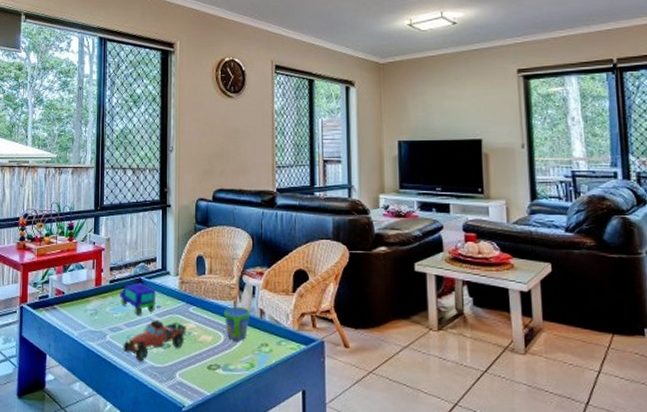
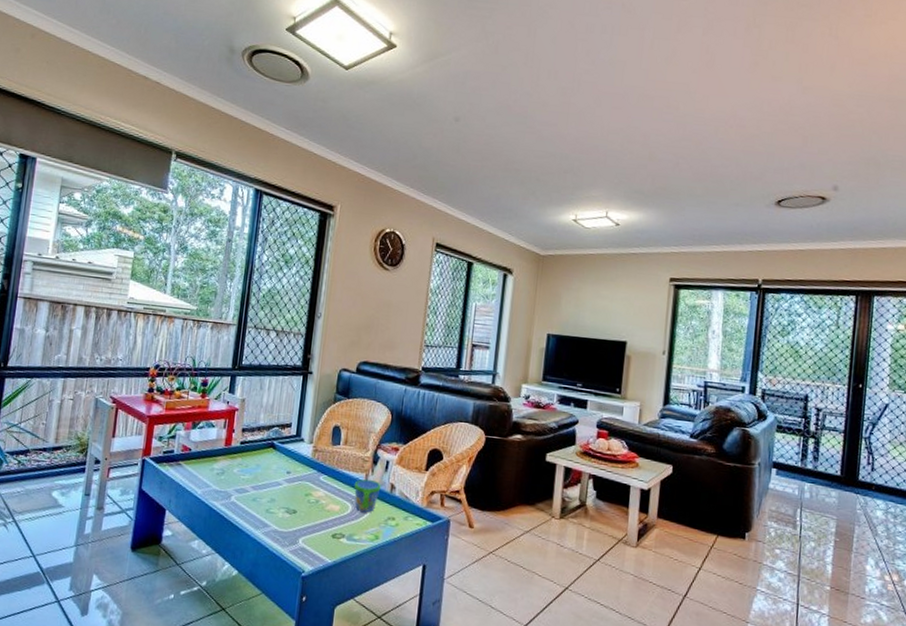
toy car: present [120,282,156,315] -> none [249,446,287,479]
toy truck: present [123,319,186,362] -> none [247,484,315,525]

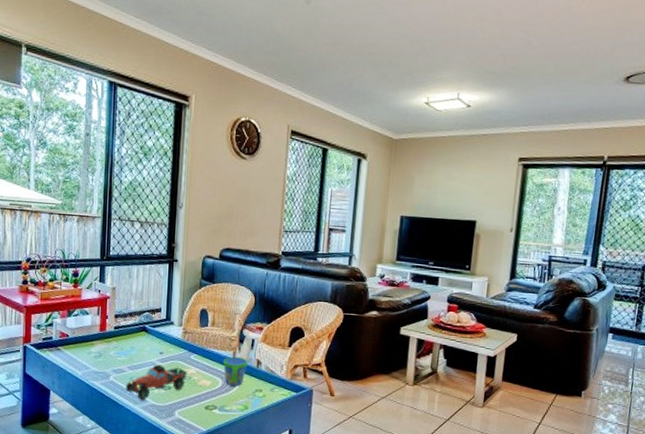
toy truck: none [247,484,315,525] -> present [125,364,187,400]

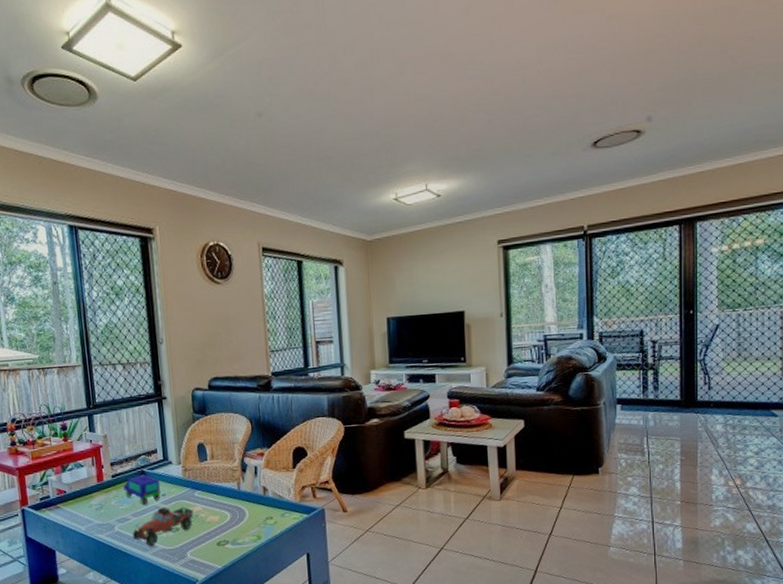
toy car: none [124,330,160,360] -> present [123,474,162,505]
snack cup: present [223,356,248,387] -> none [228,486,254,518]

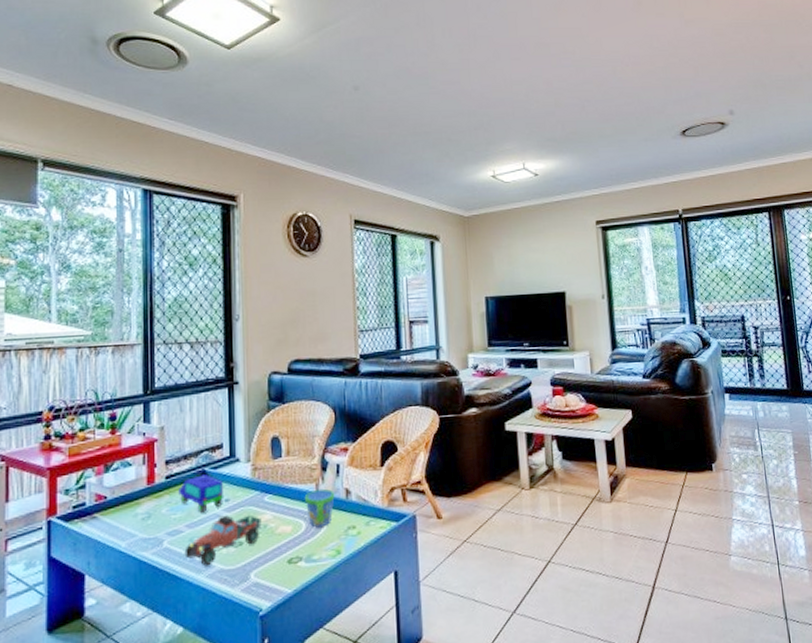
snack cup: none [228,486,254,518] -> present [304,488,335,528]

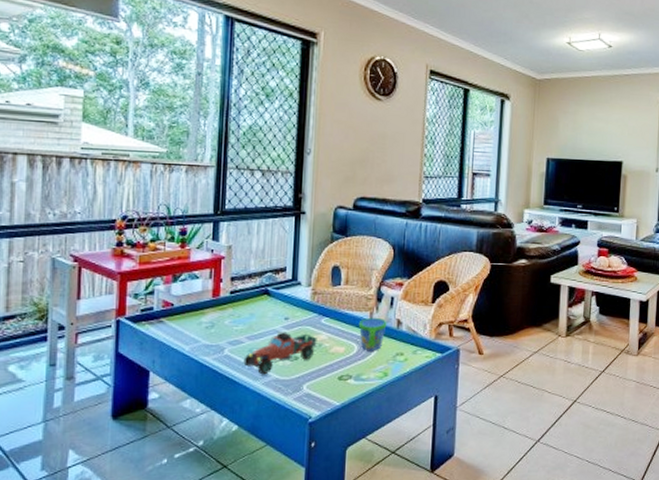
toy car: present [178,474,225,513] -> none [241,293,284,327]

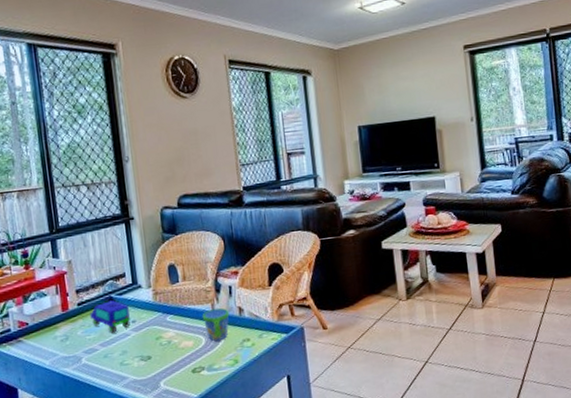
toy car: none [241,293,284,327] -> present [90,300,131,334]
toy truck: present [243,332,317,375] -> none [101,333,167,378]

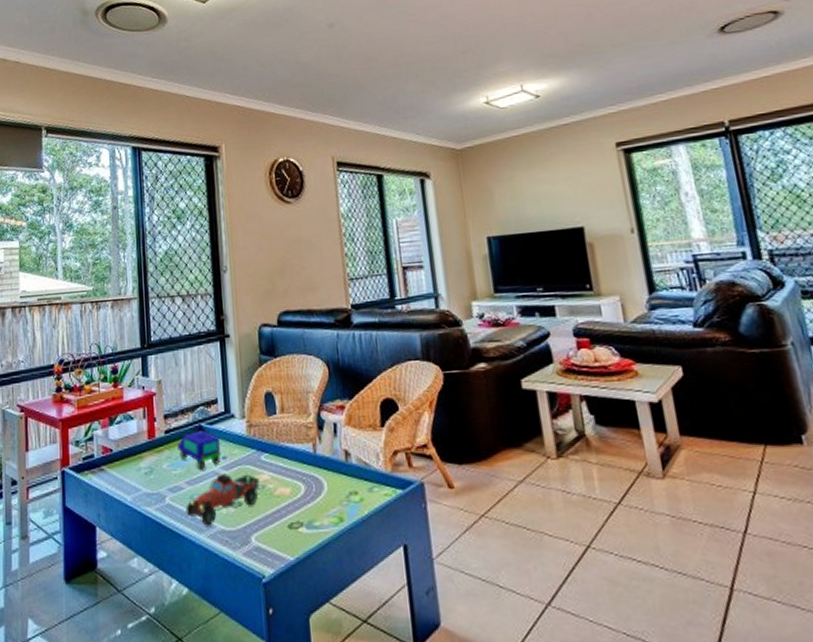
toy truck: none [101,333,167,378] -> present [186,473,260,526]
snack cup: present [202,307,230,342] -> none [301,449,334,492]

